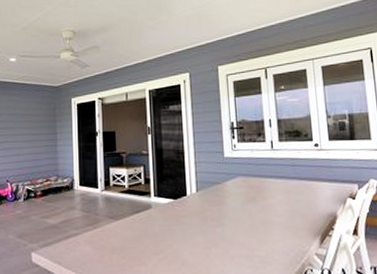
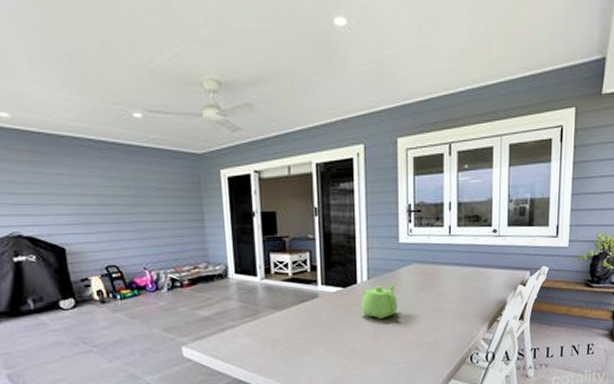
teapot: none [191,196,226,230] -> present [361,284,397,319]

